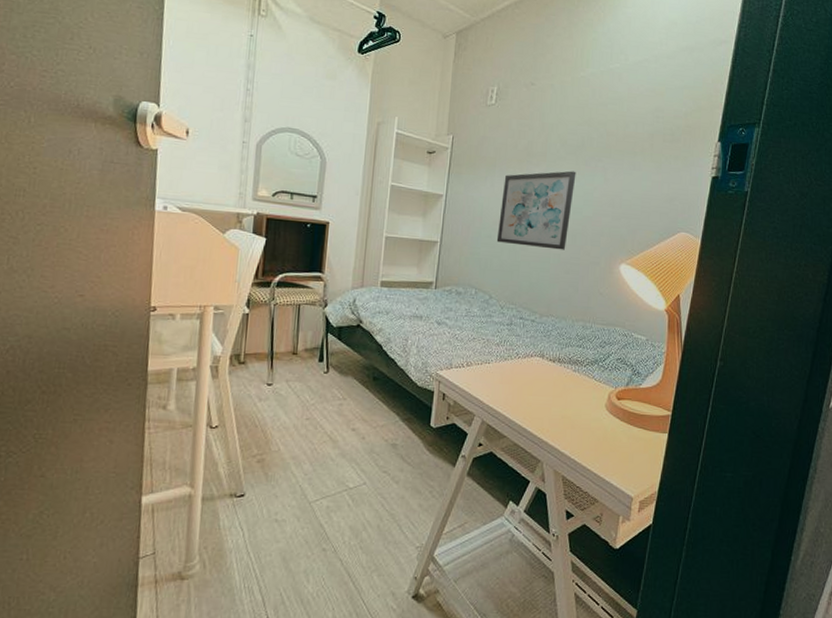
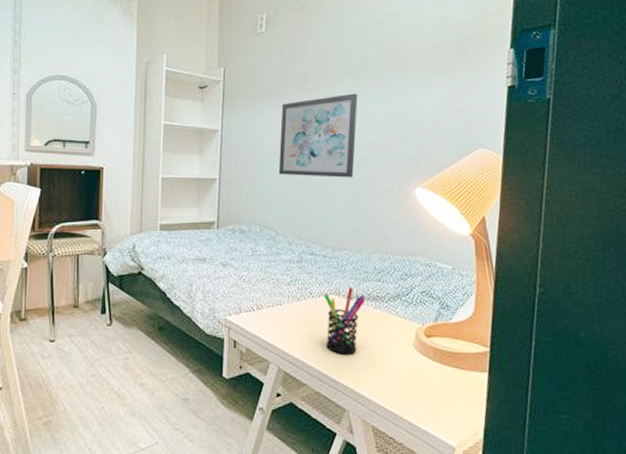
pen holder: none [527,350,567,411] -> present [324,287,366,354]

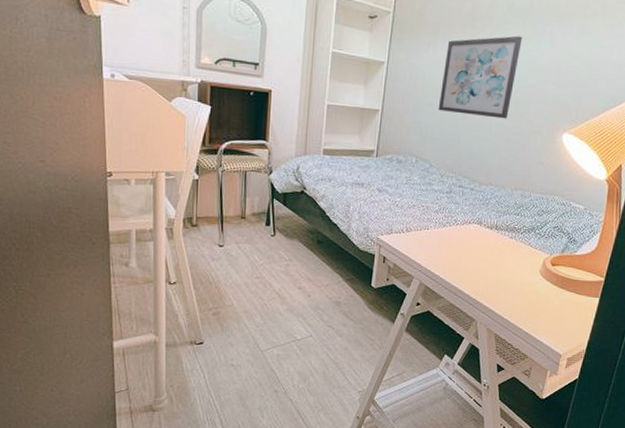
pen holder: present [324,287,366,354] -> none [464,218,504,275]

